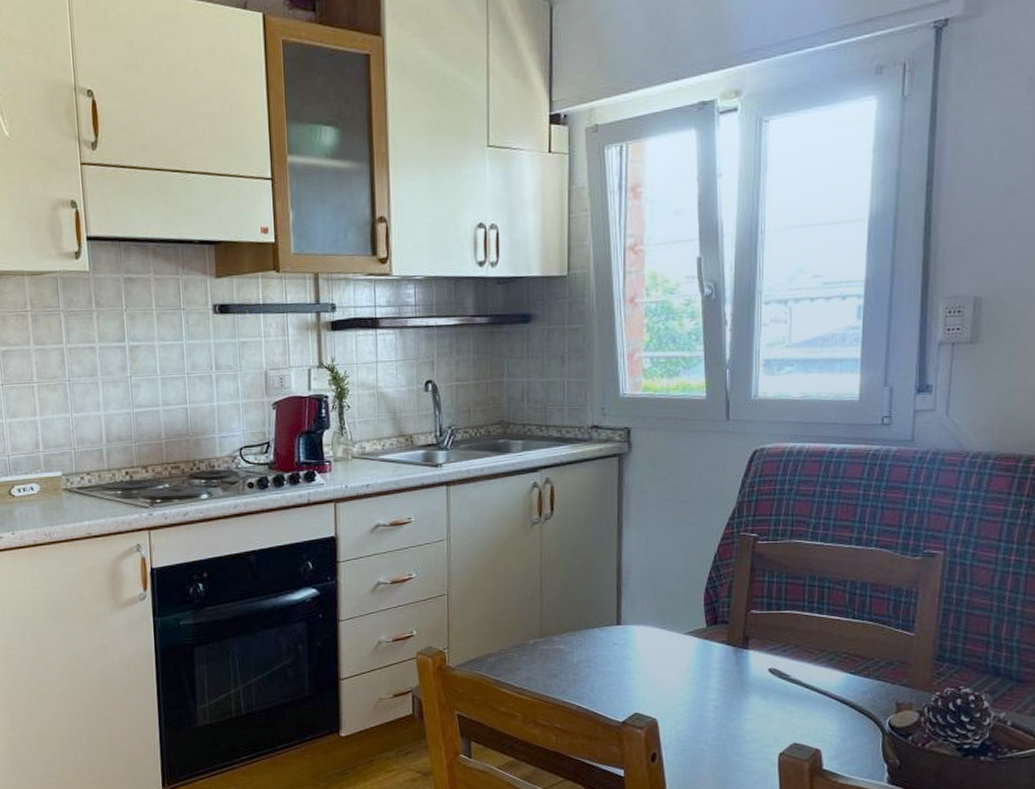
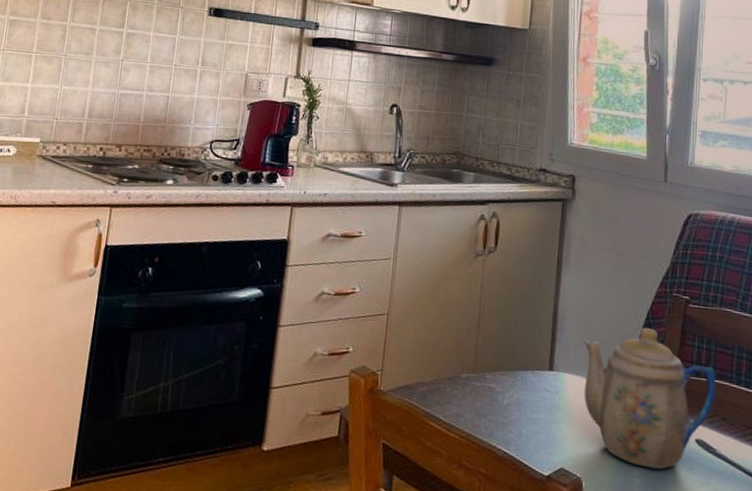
teapot: none [649,569,788,701] -> present [583,327,716,470]

